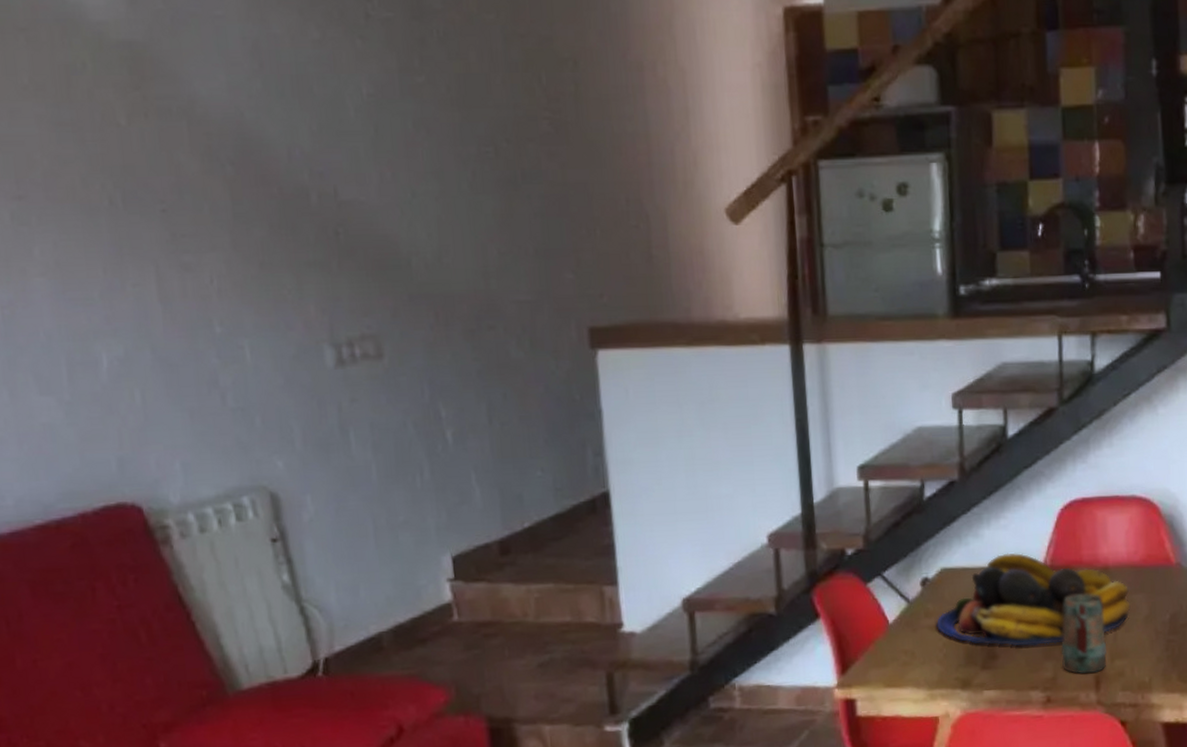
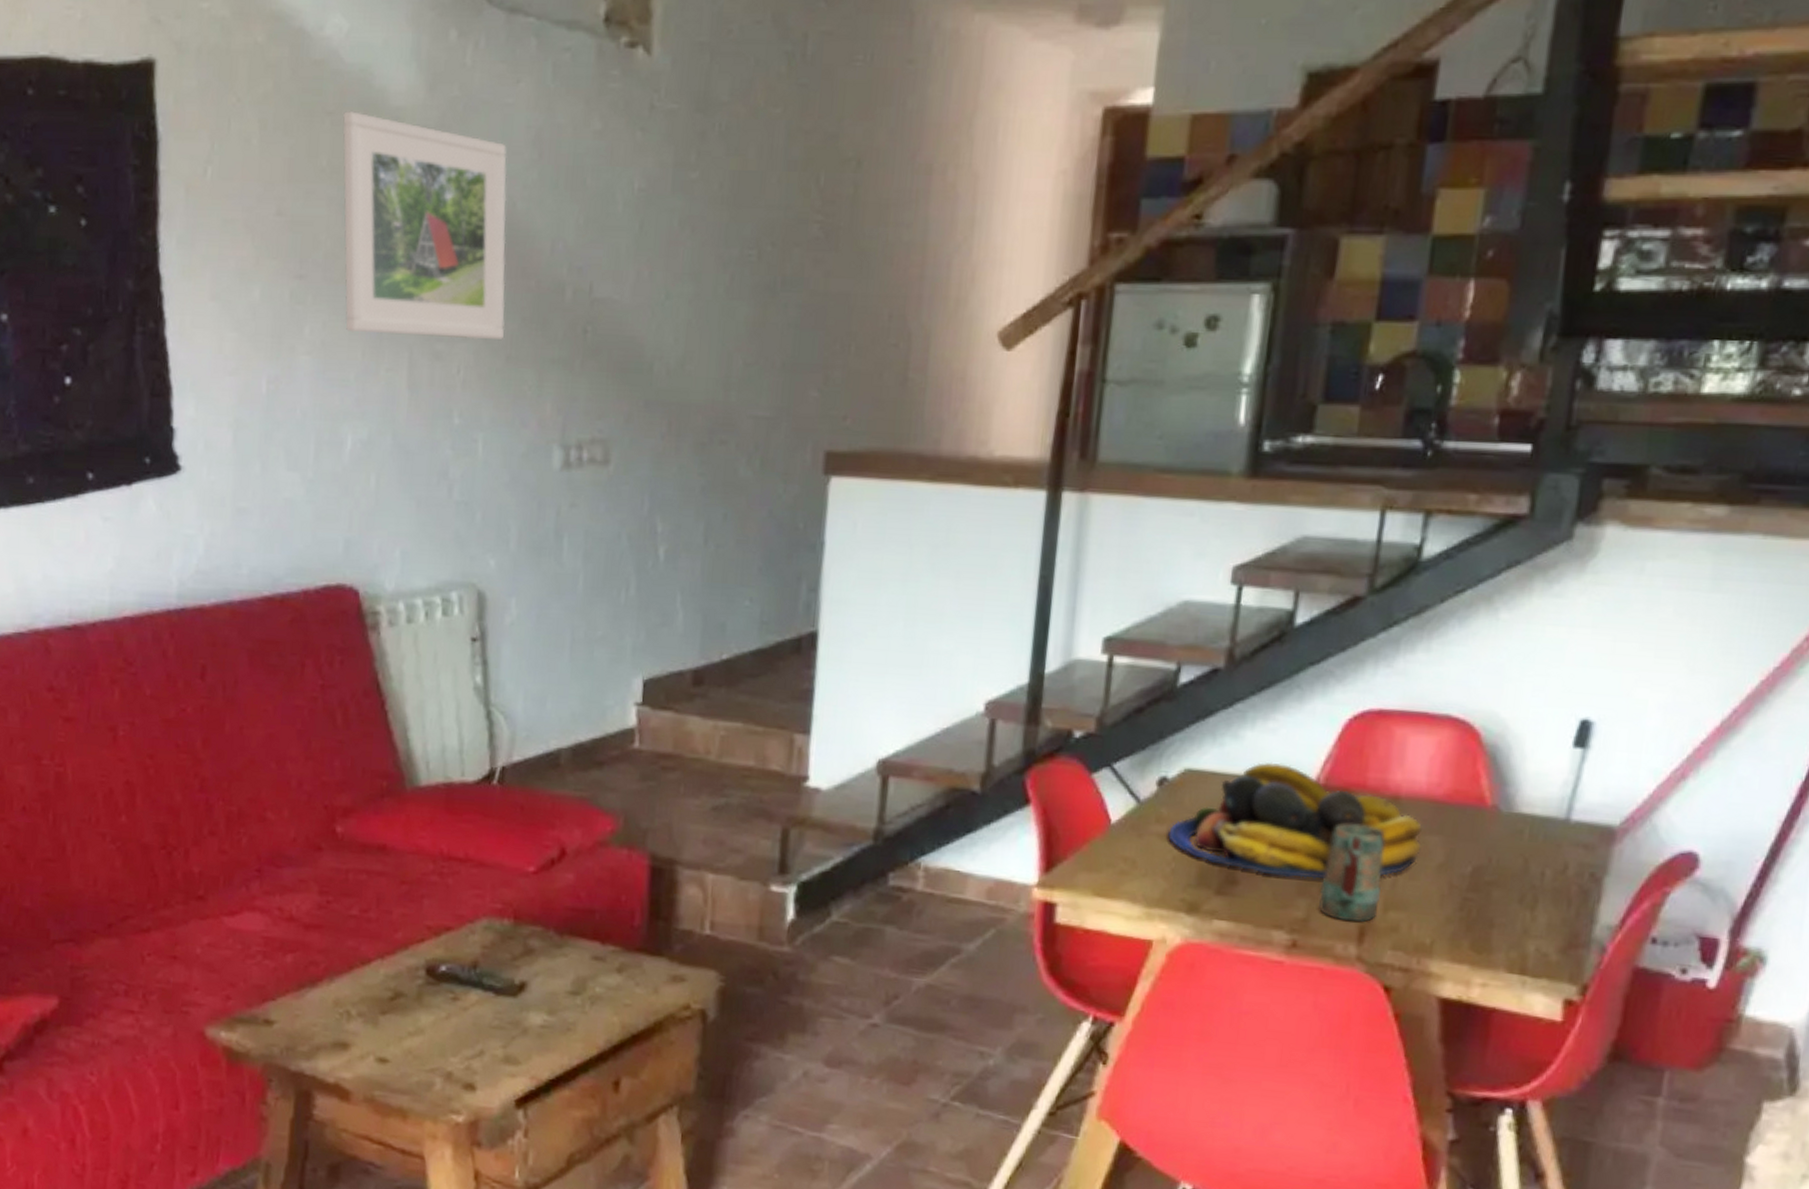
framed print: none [38,27,253,251] -> present [343,111,507,340]

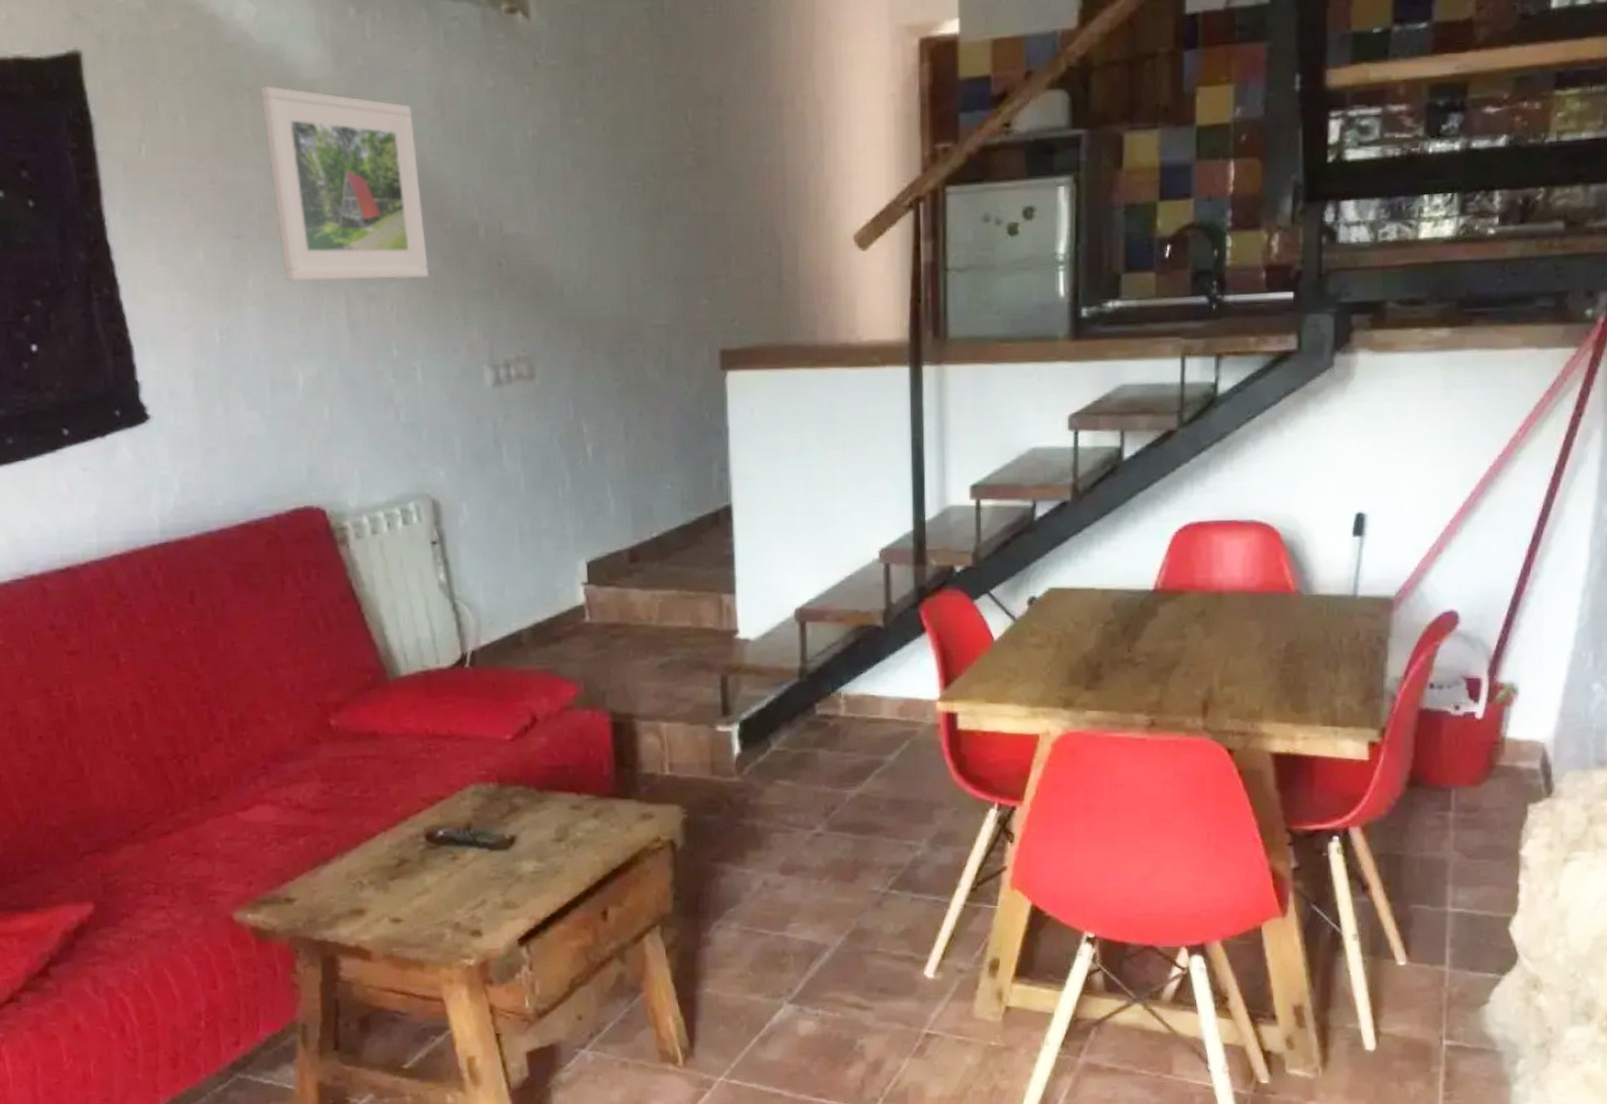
fruit bowl: present [1167,761,1422,879] -> none [1040,574,1244,669]
mug: present [1319,824,1386,922] -> none [1169,619,1216,698]

